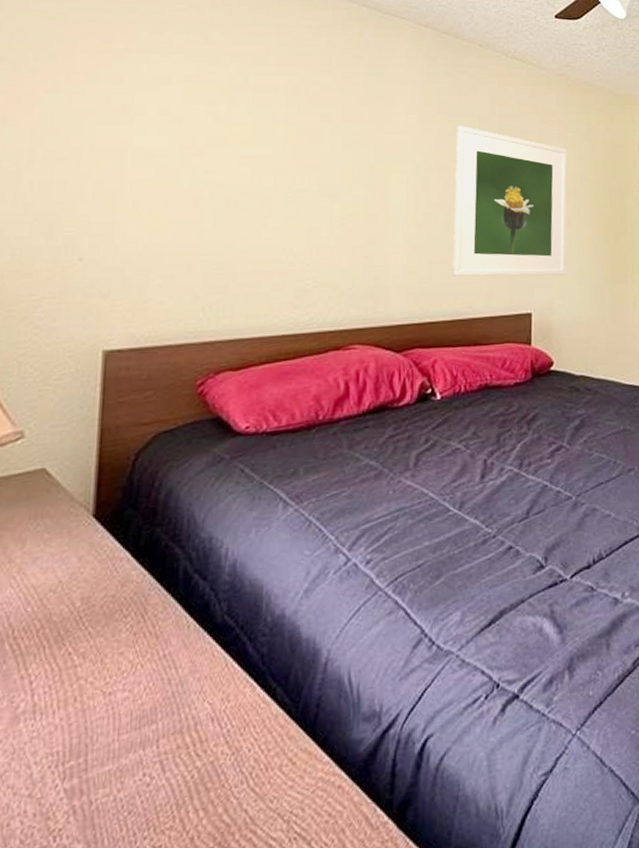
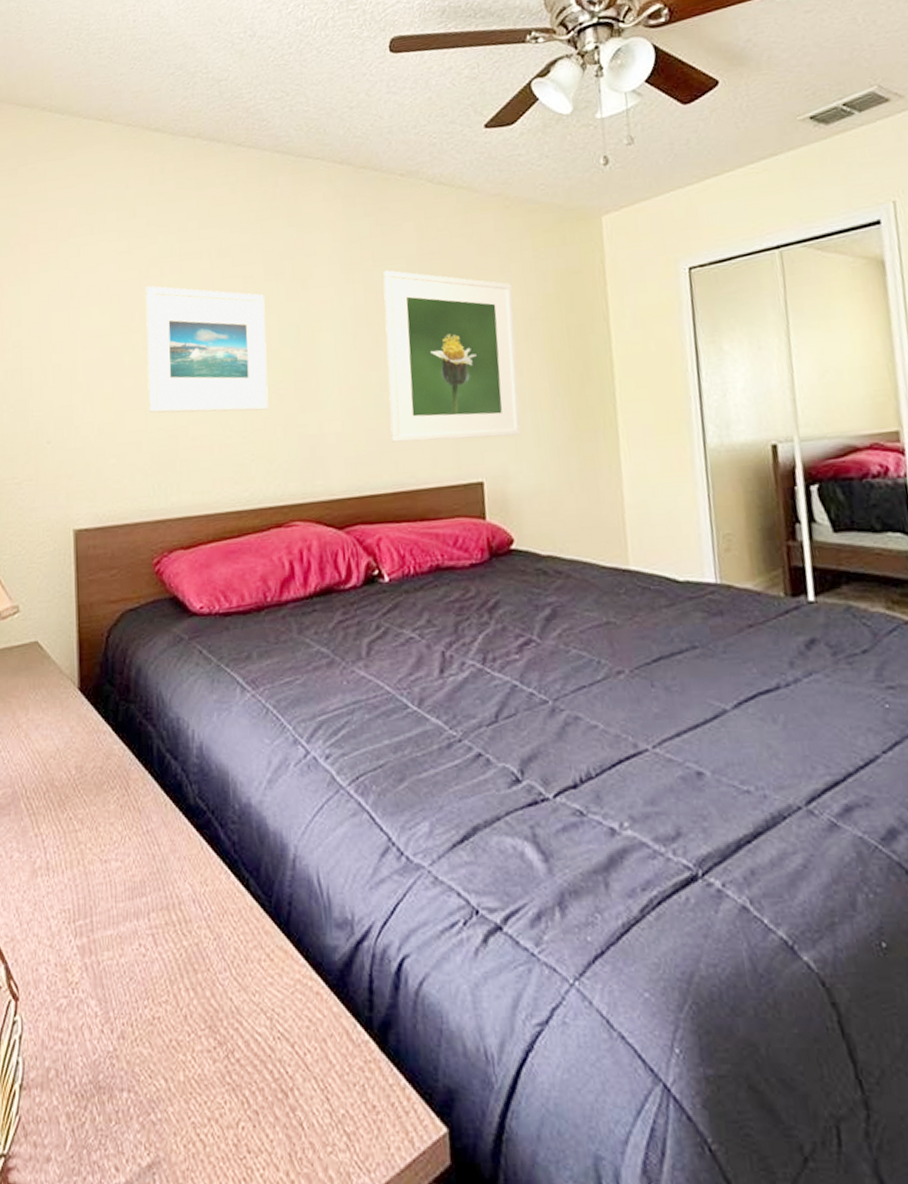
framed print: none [205,113,340,241] -> present [145,286,269,413]

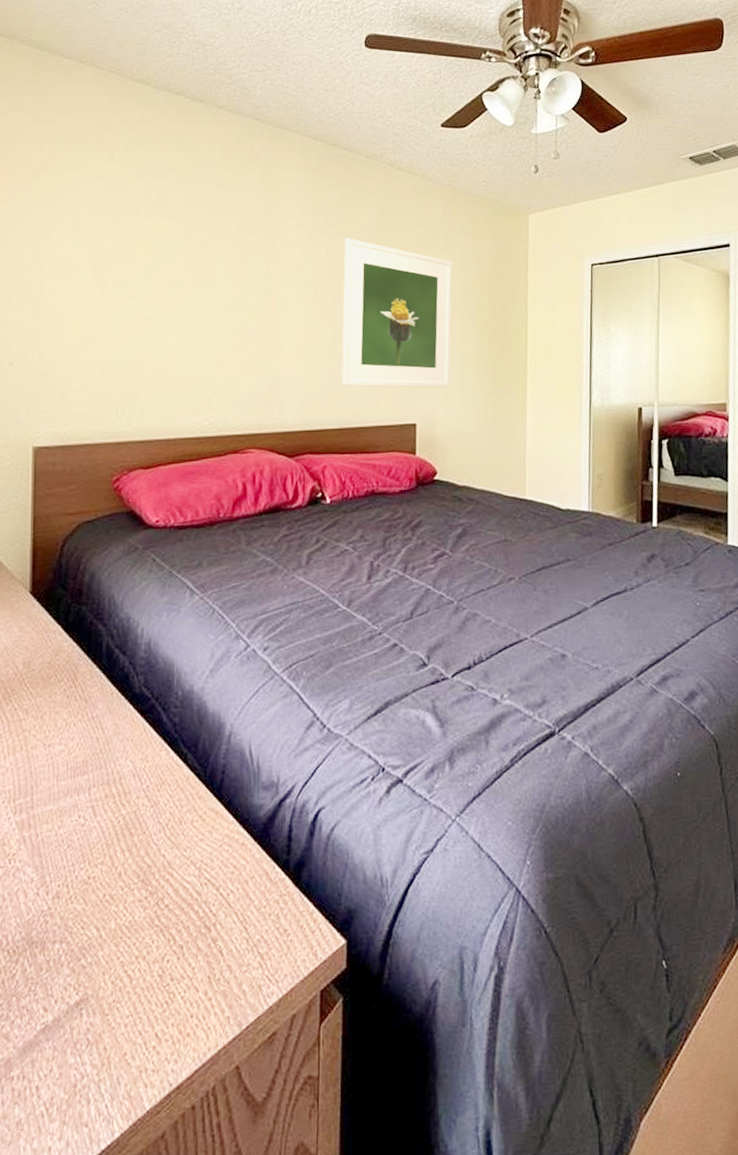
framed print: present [145,286,269,413] -> none [116,227,235,350]

